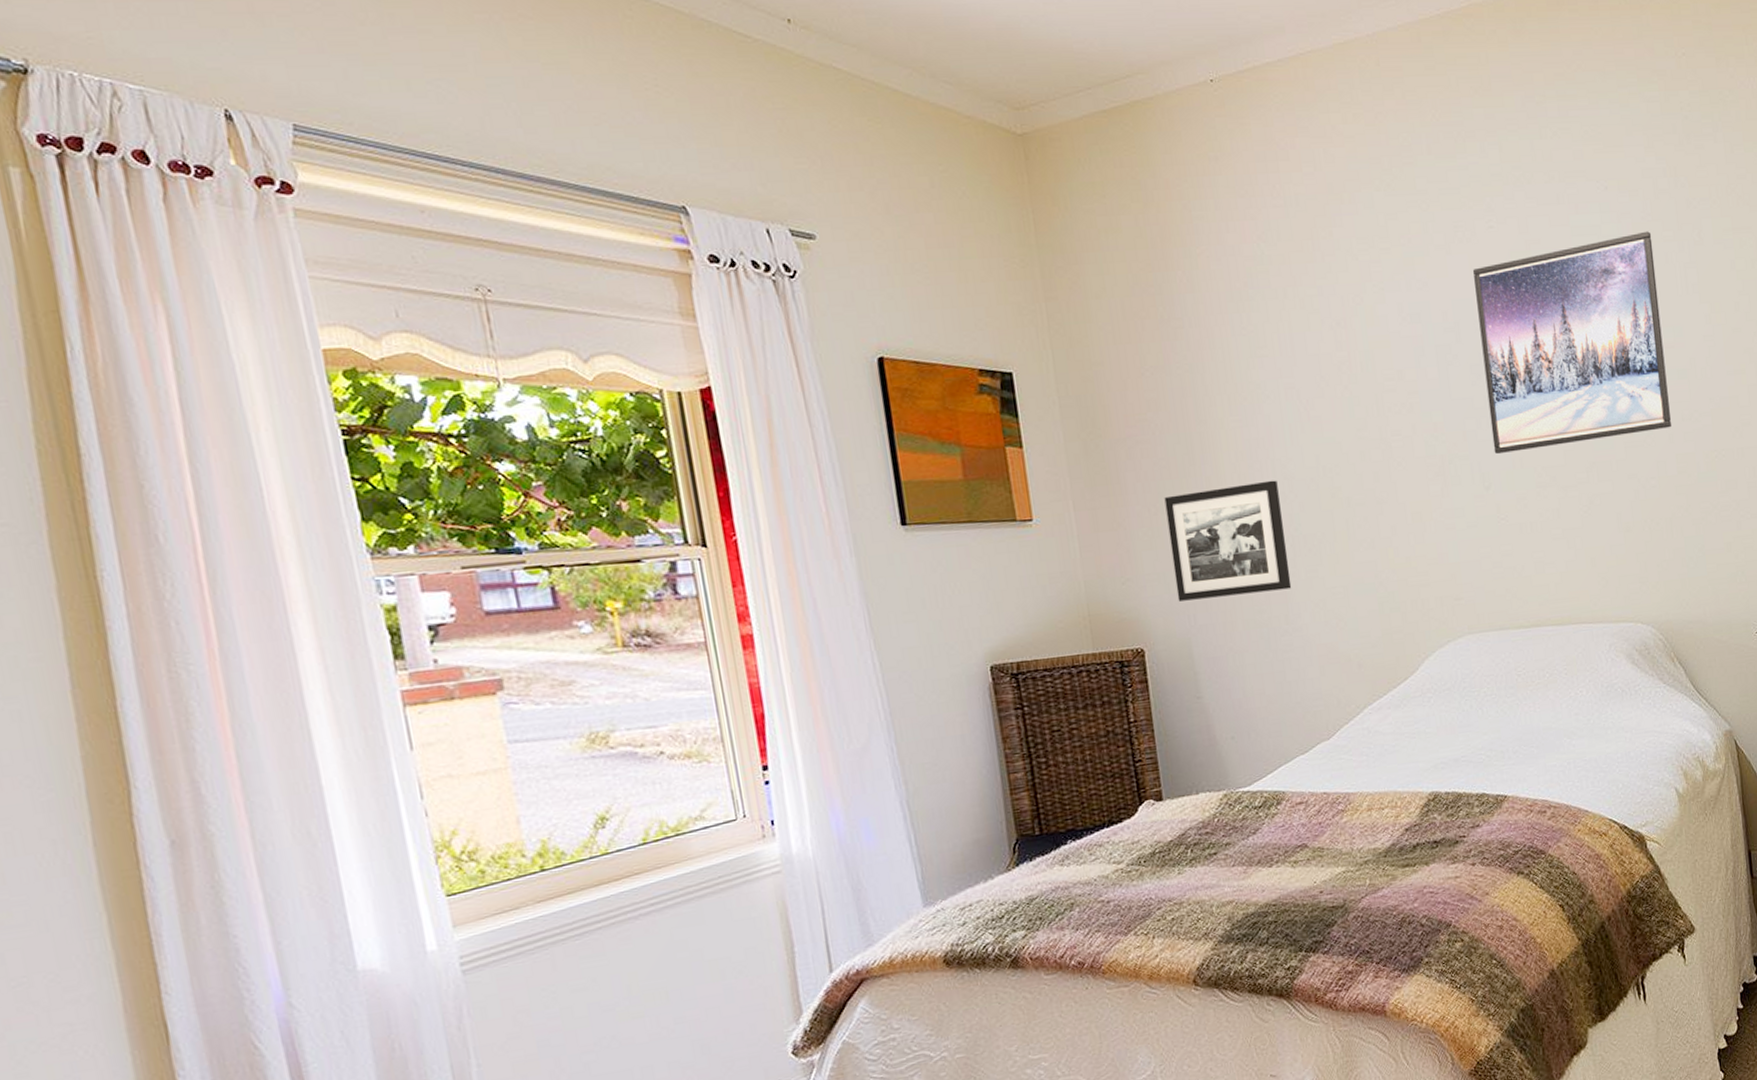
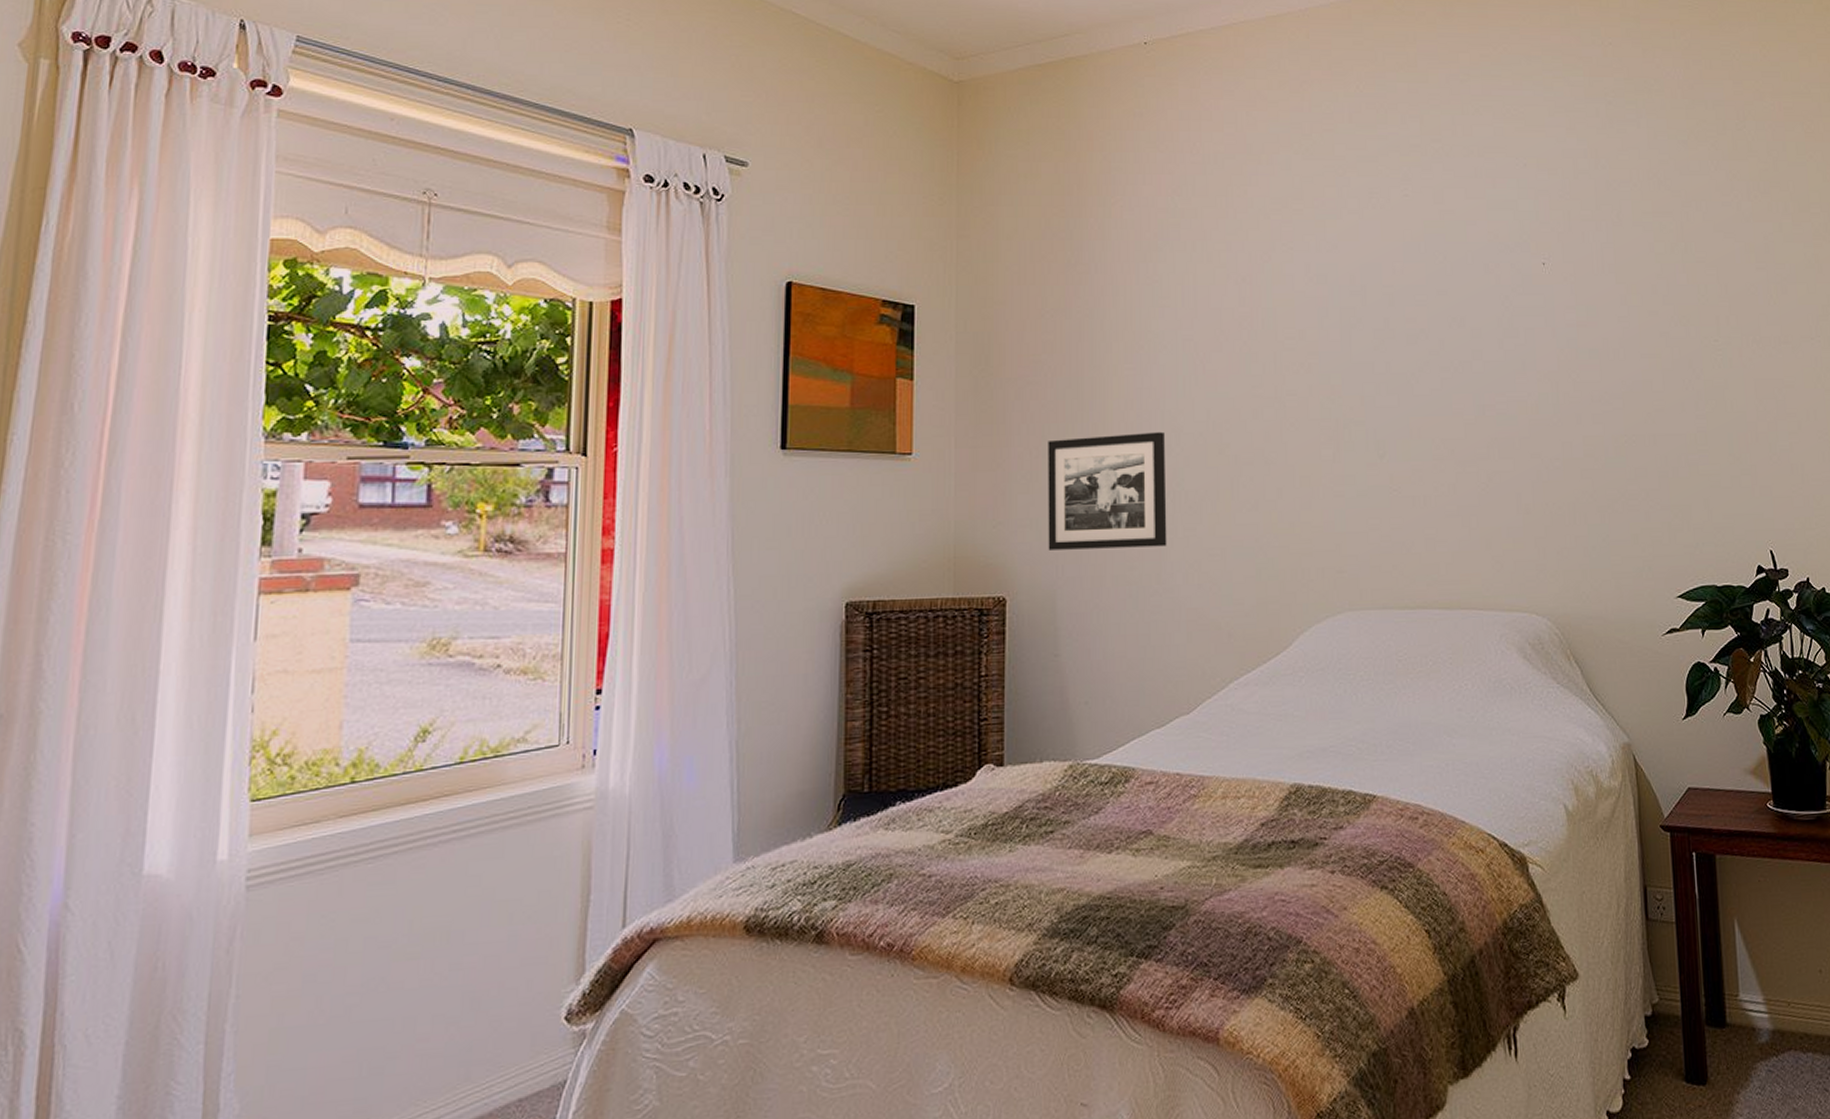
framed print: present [1473,231,1671,455] -> none [1385,209,1580,423]

